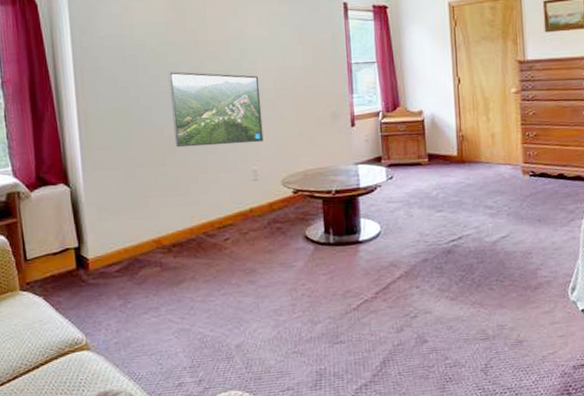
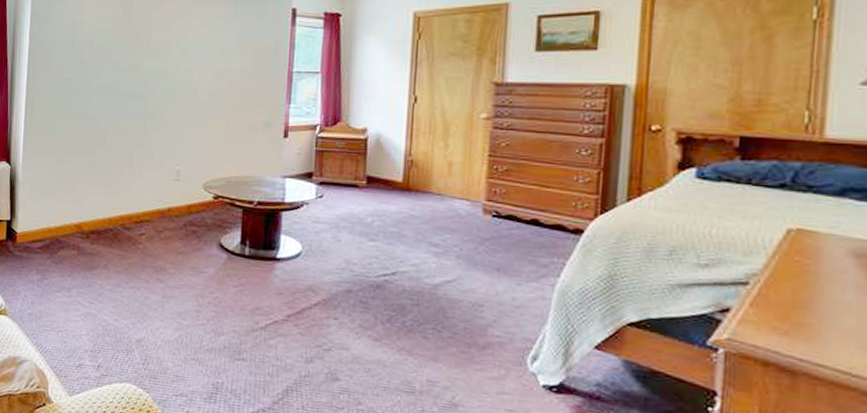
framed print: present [168,71,264,148] -> none [106,68,194,144]

